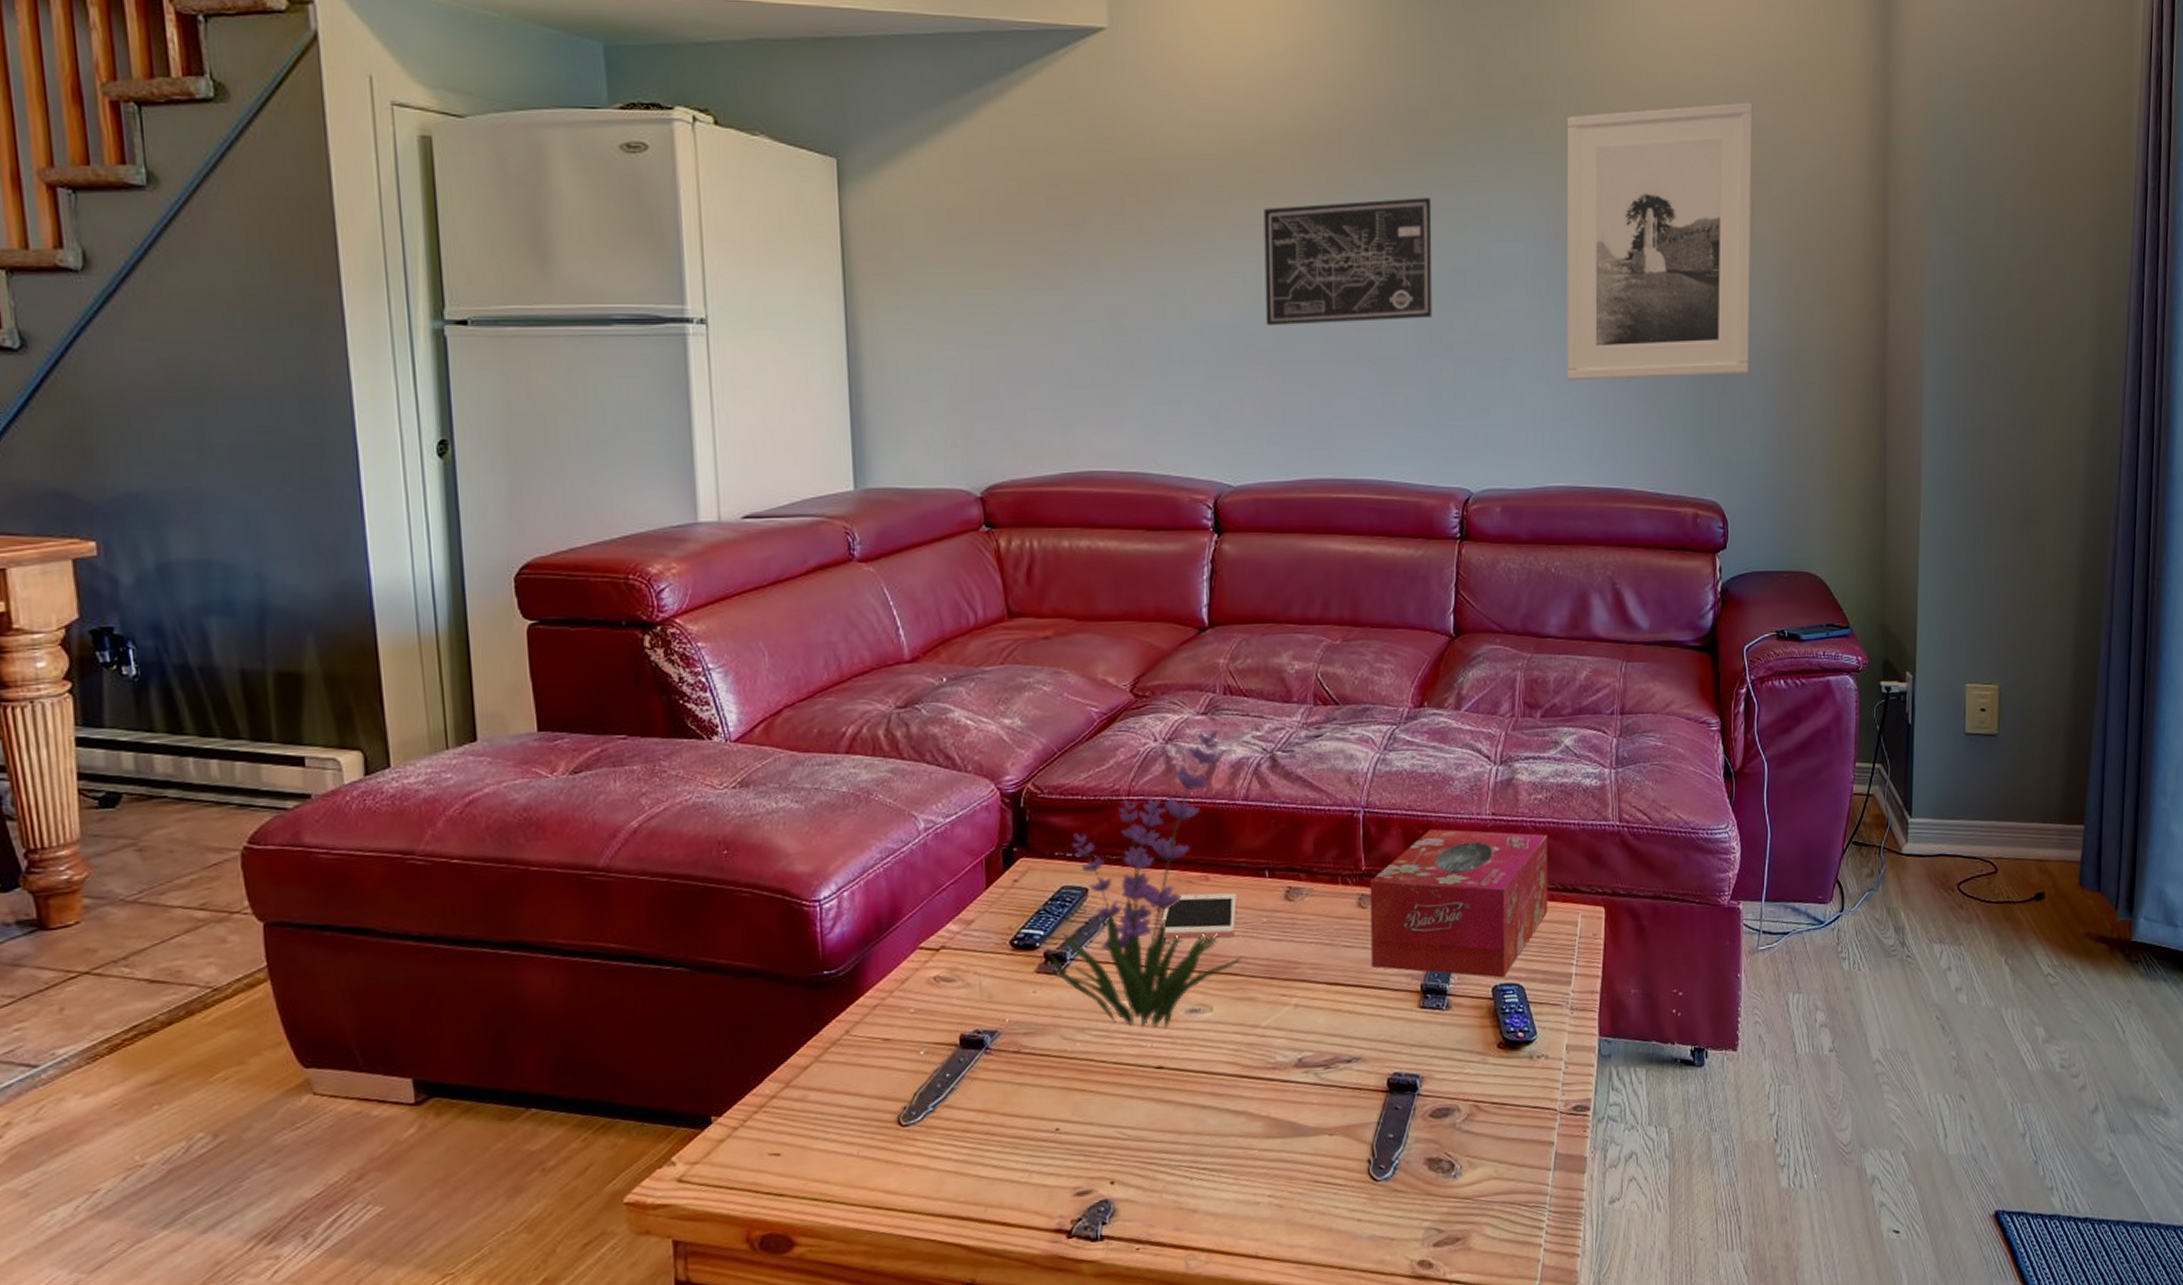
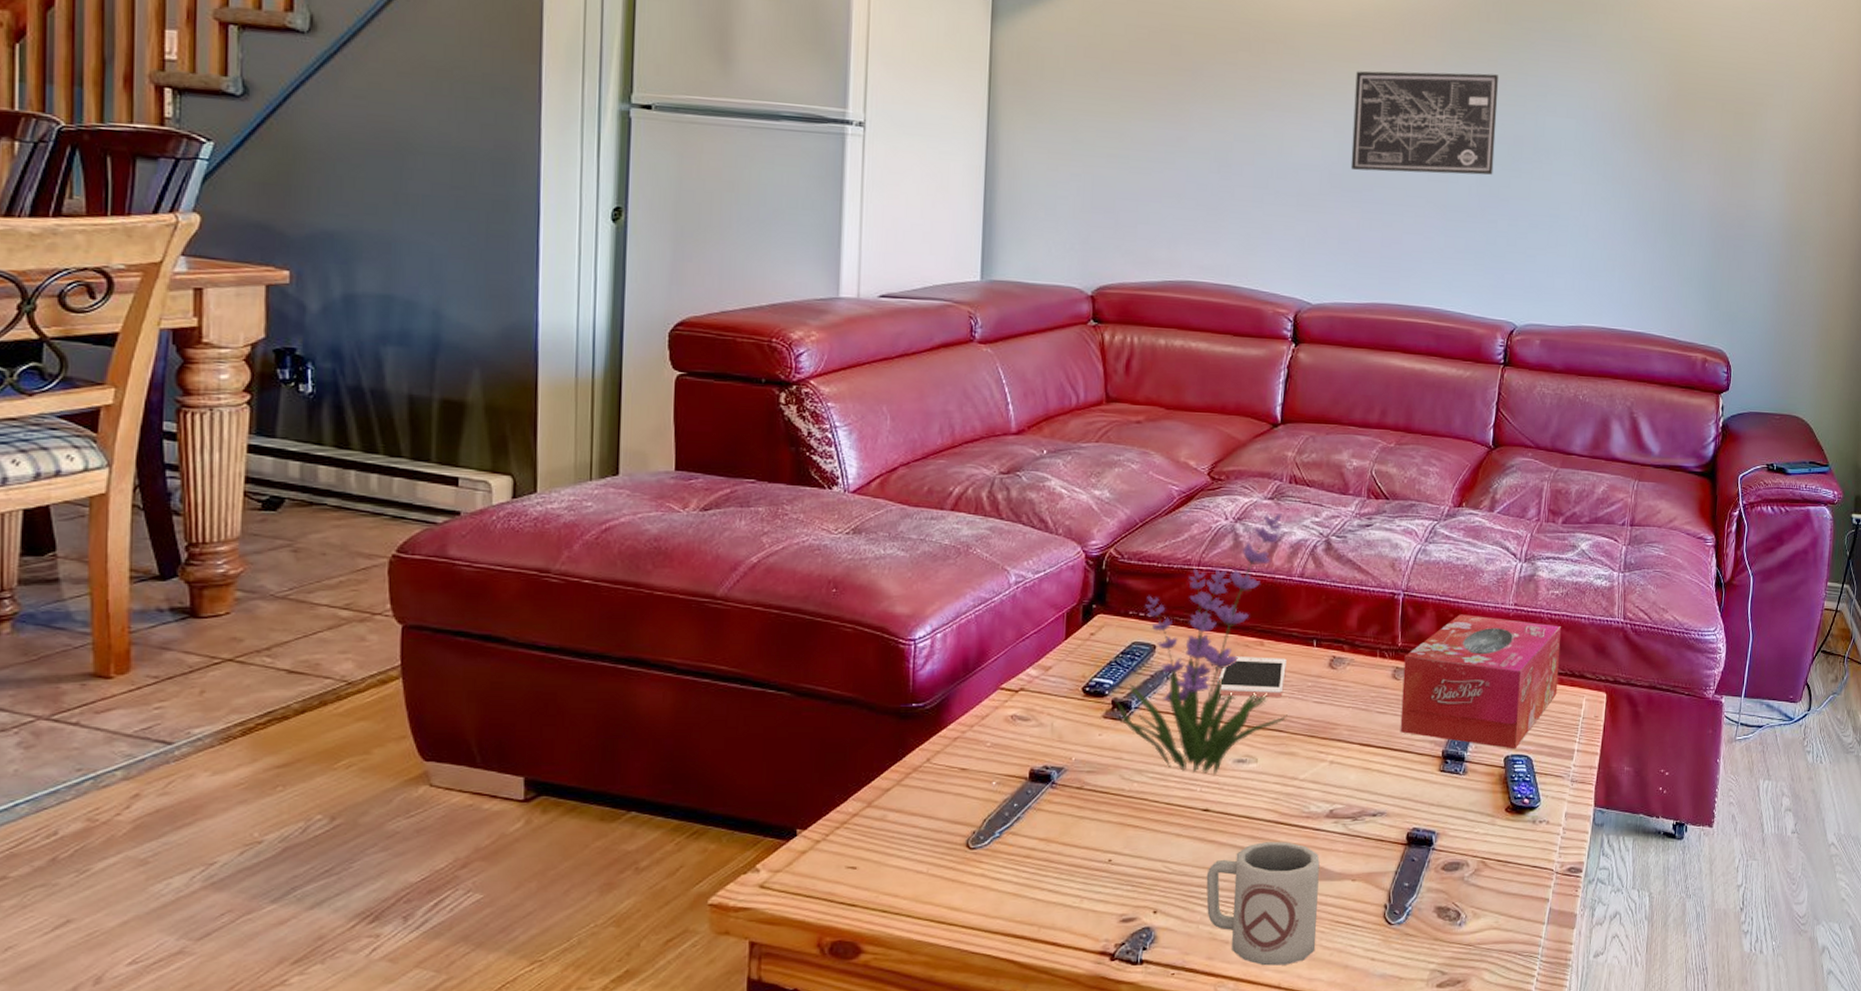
cup: none [1166,1097,1294,1235] -> present [1206,842,1320,966]
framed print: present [1566,102,1753,381] -> none [1603,17,1772,245]

